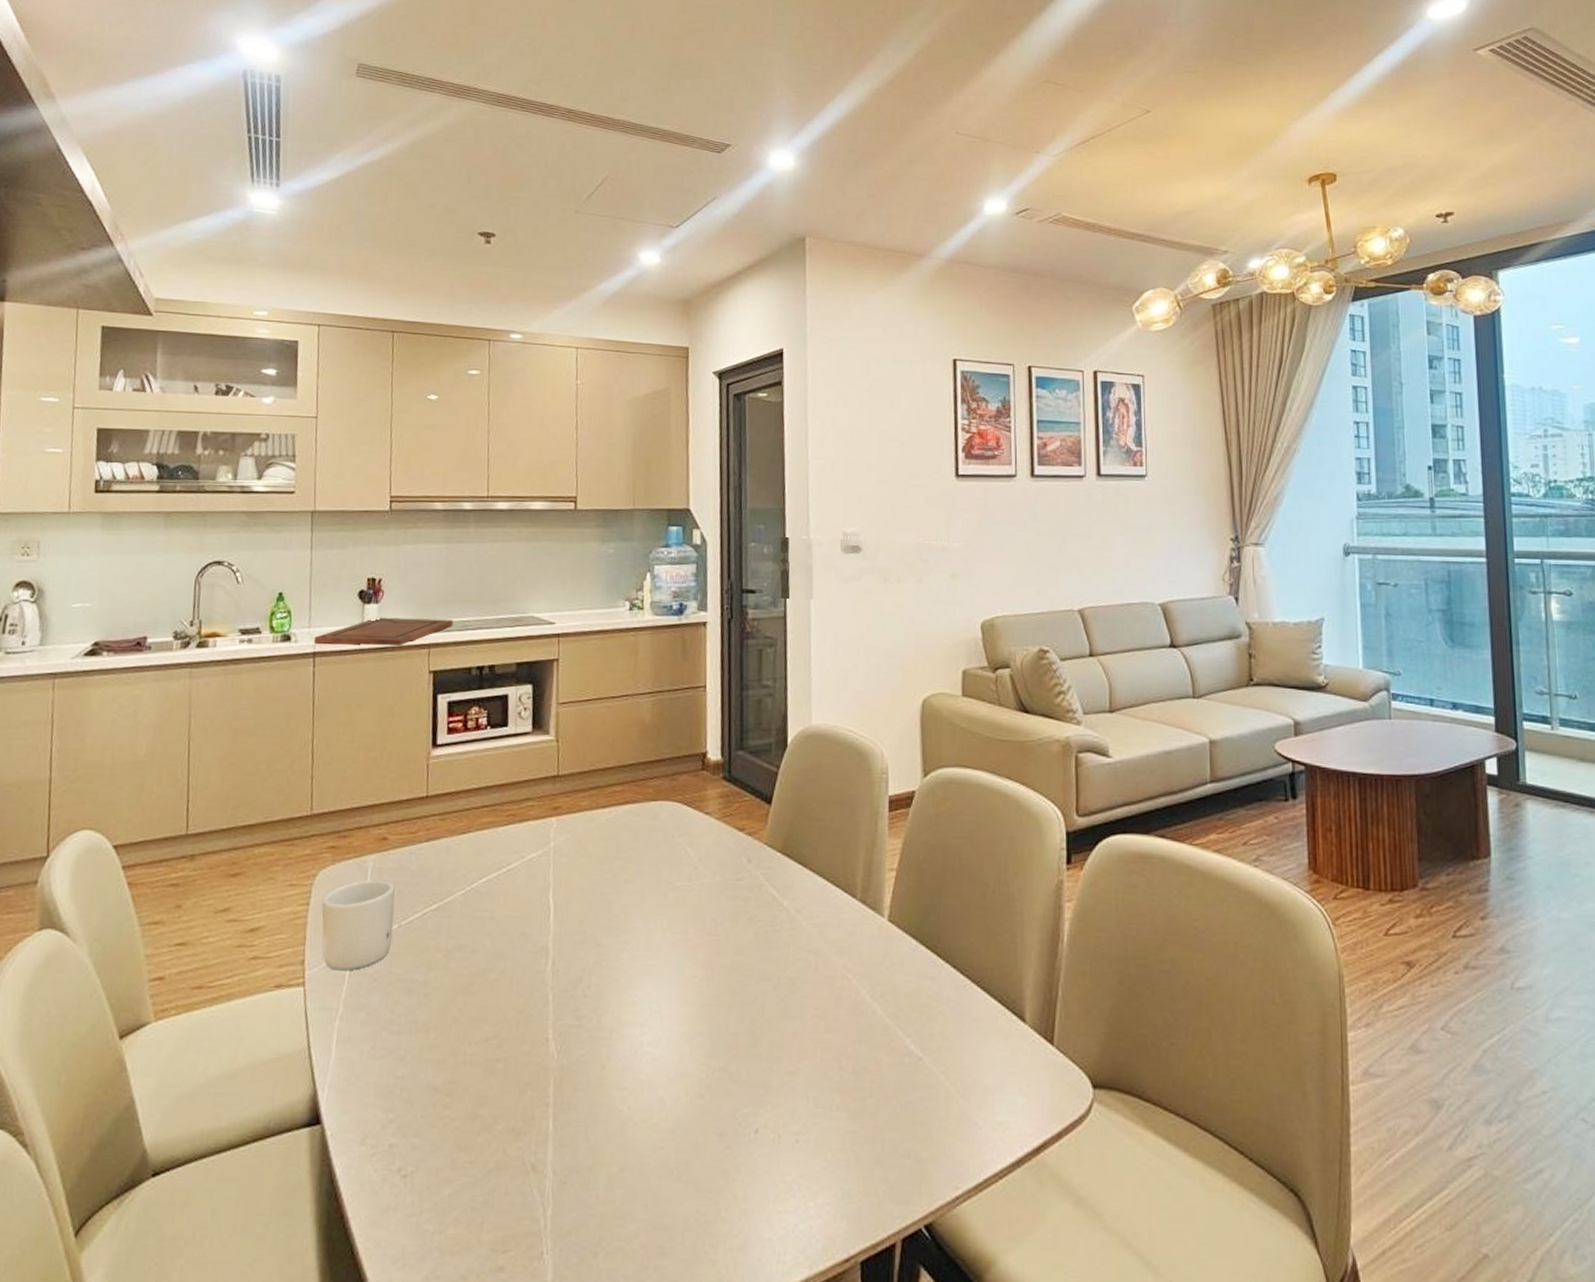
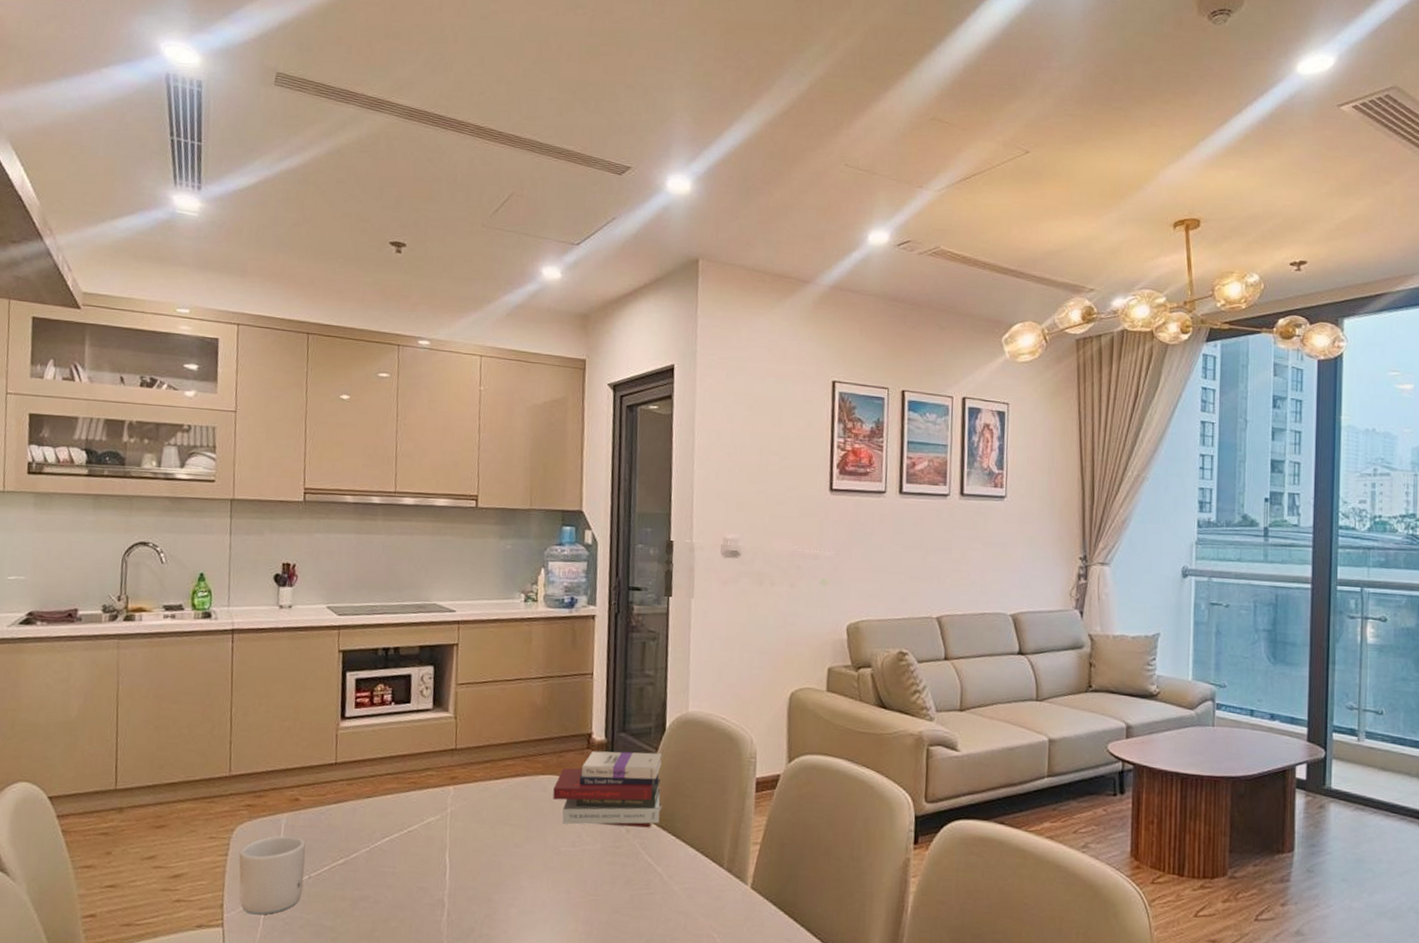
cutting board: present [313,617,454,647] -> none [232,599,362,627]
books: none [665,771,786,857] -> present [552,750,662,828]

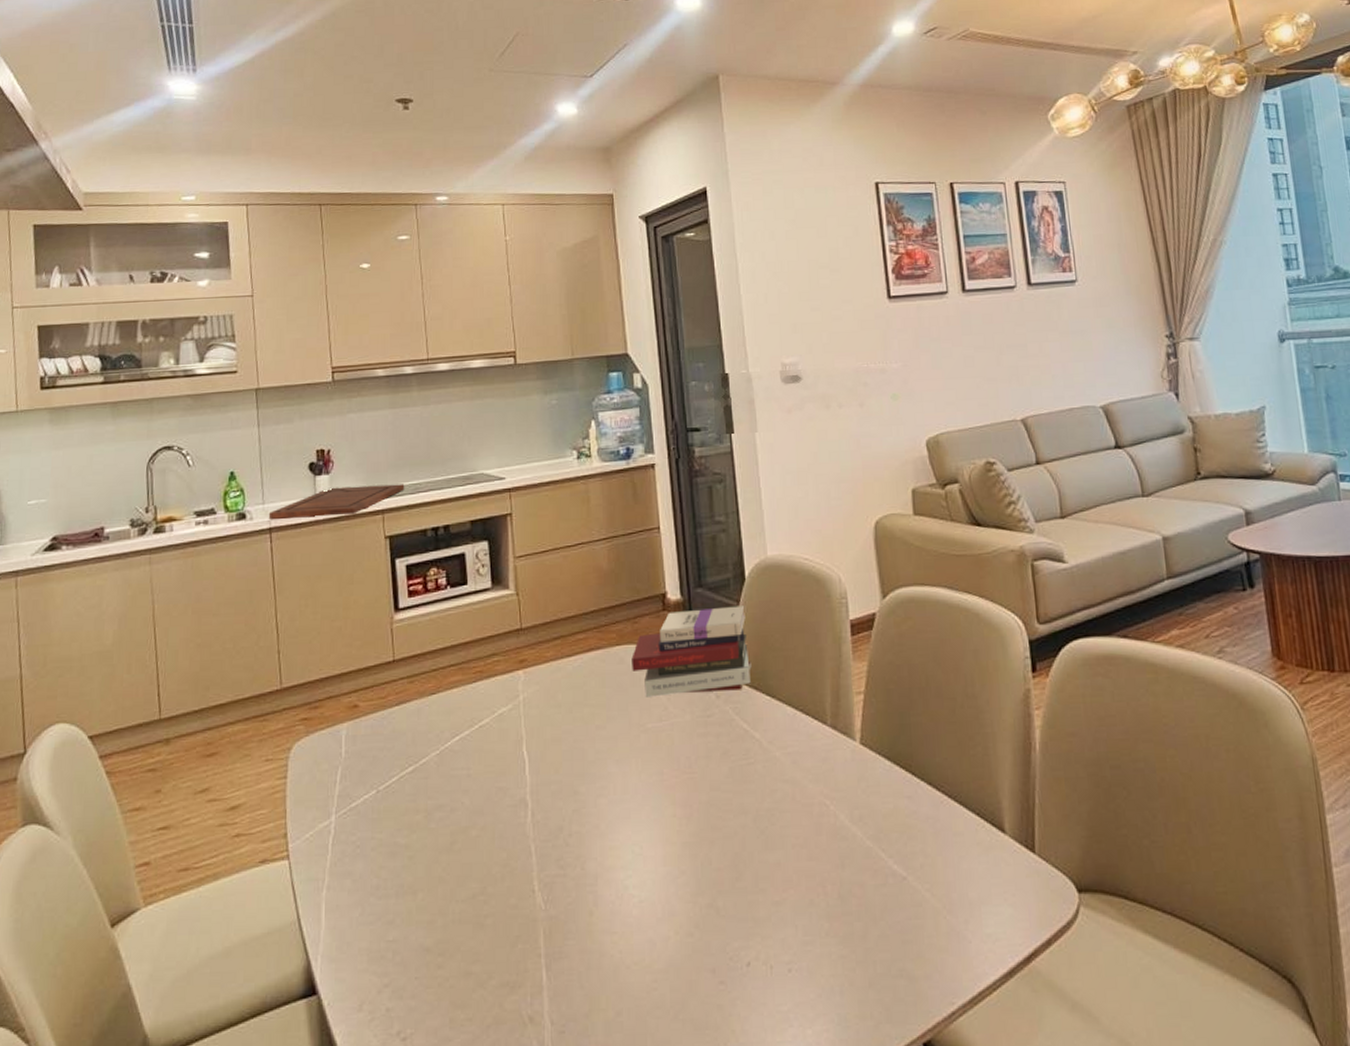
cutting board: none [232,599,362,627] -> present [268,484,405,519]
mug: present [239,835,306,915] -> none [299,746,372,841]

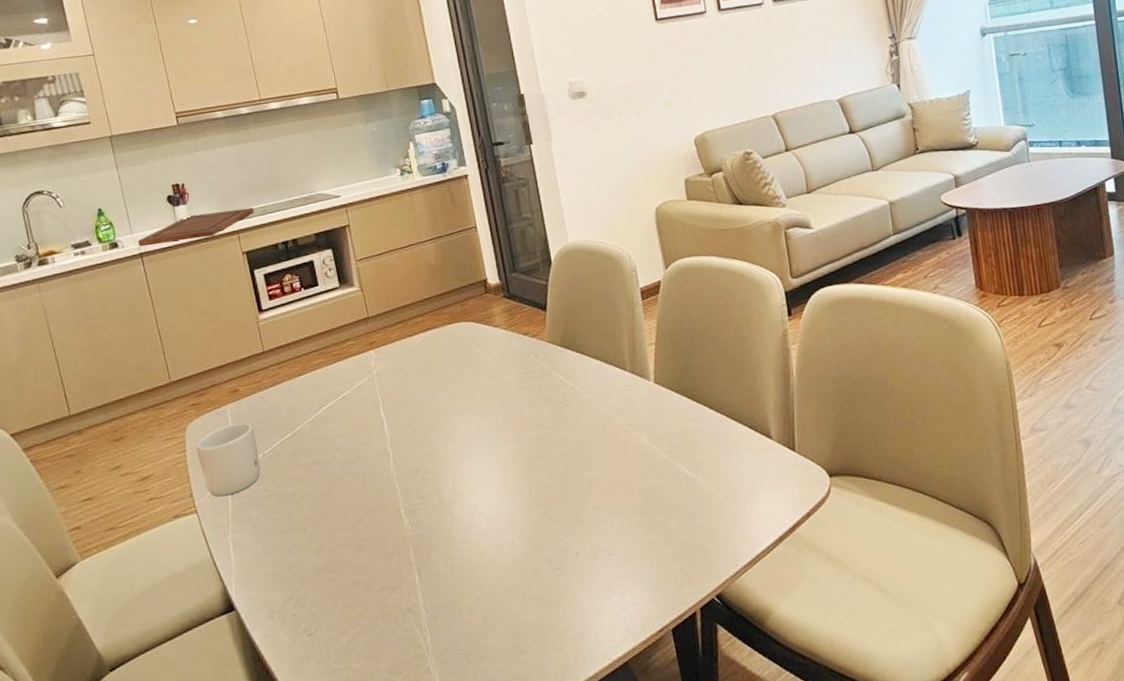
mug: none [299,746,372,841] -> present [195,422,261,497]
books: present [631,606,752,697] -> none [463,284,563,363]

